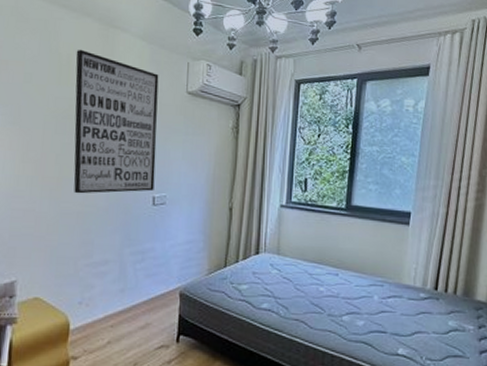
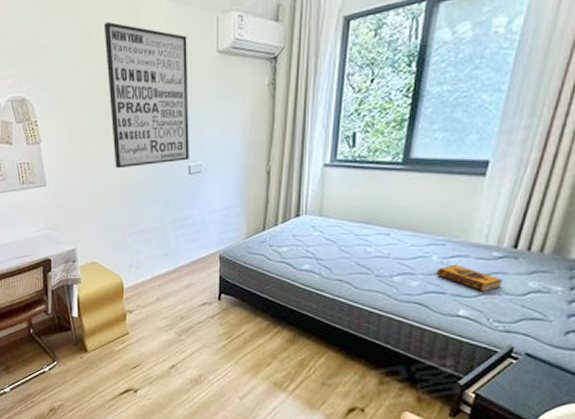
hardback book: none [377,304,429,331] -> present [435,264,502,292]

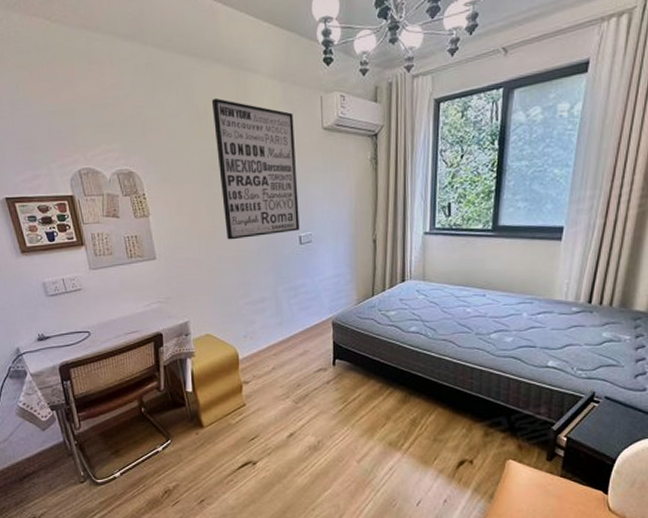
hardback book: present [435,264,502,292] -> none [526,320,582,344]

